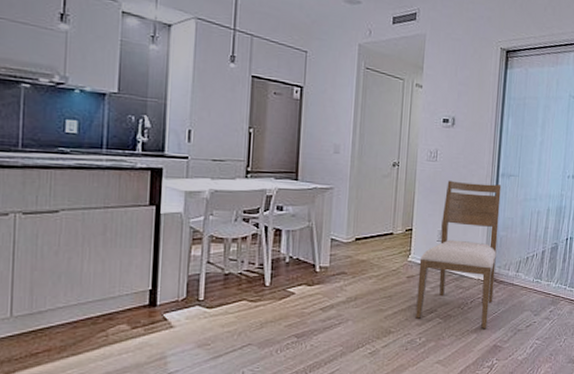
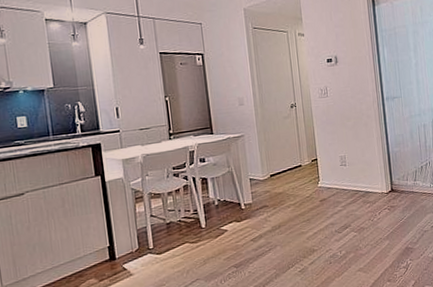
chair: present [415,180,502,328] -> none [328,107,398,236]

